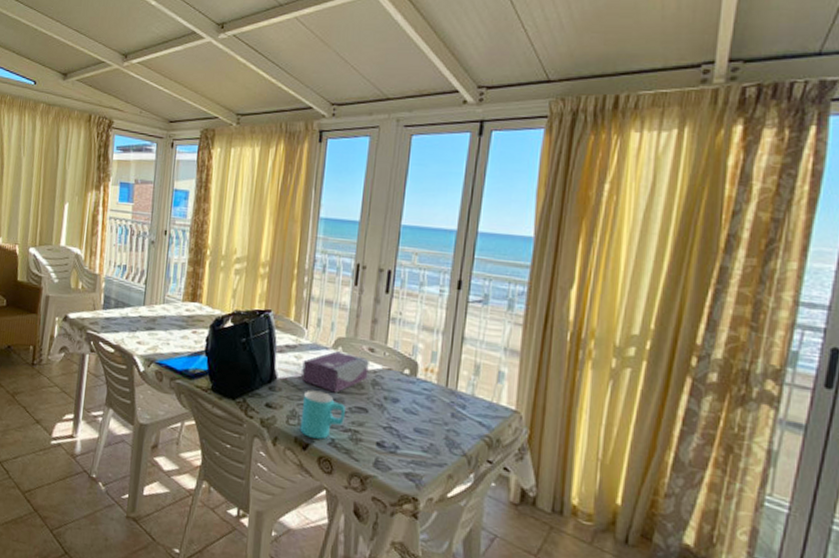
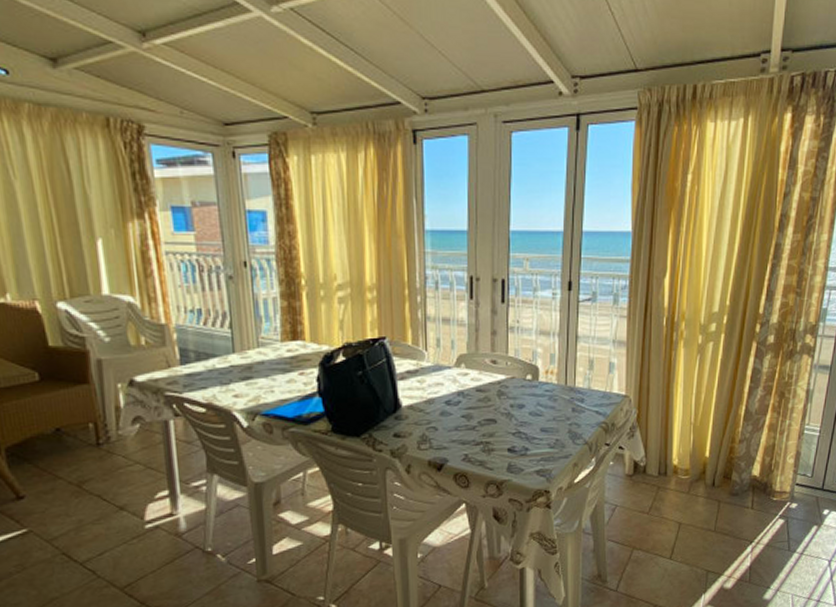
cup: present [299,390,345,439] -> none [431,411,475,458]
tissue box: present [301,351,369,393] -> none [427,369,493,410]

